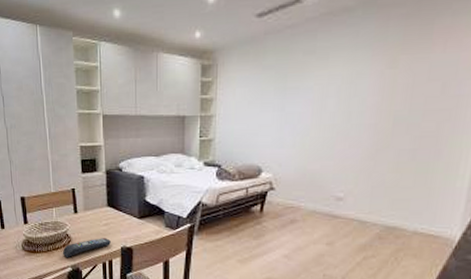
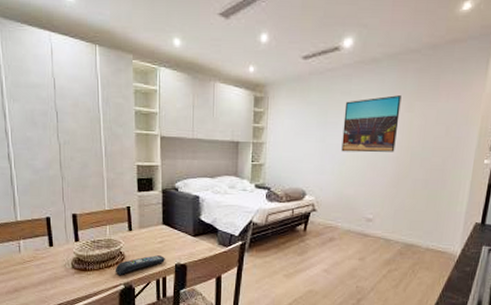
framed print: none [304,49,381,121] -> present [341,95,402,153]

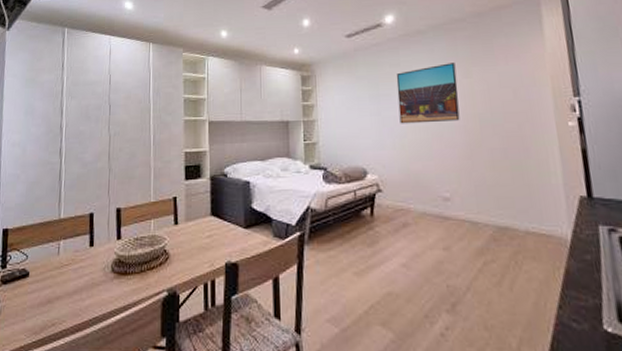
remote control: present [114,255,165,276] -> none [157,253,214,280]

